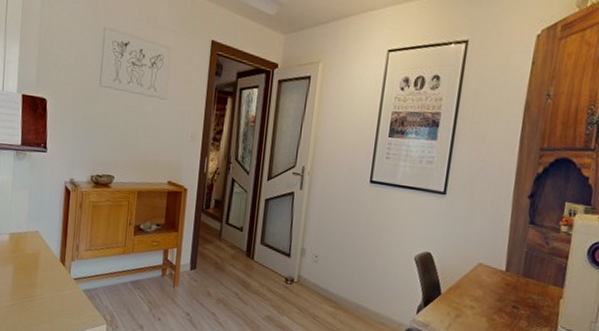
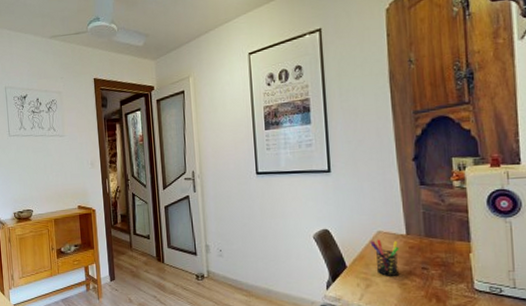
pen holder: none [469,271,496,311] -> present [370,239,400,276]

